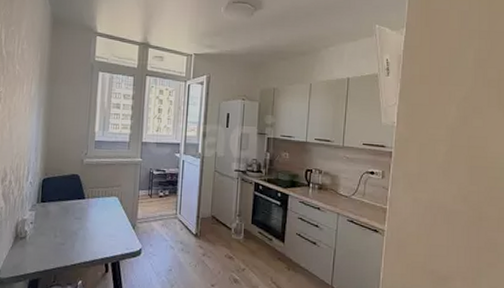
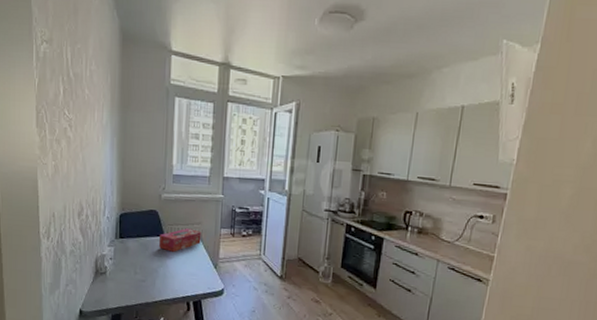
tissue box: none [80,191,121,214] -> present [159,228,202,252]

